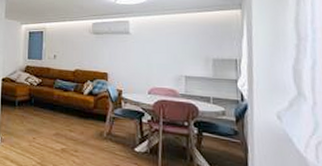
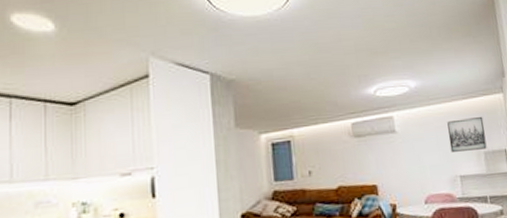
wall art: none [178,28,217,57] -> present [447,117,487,152]

